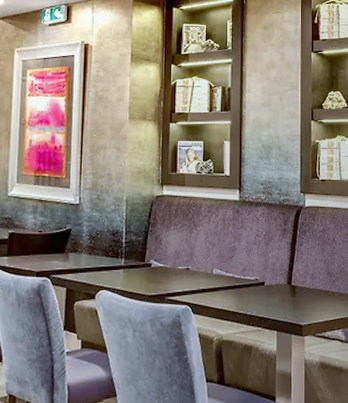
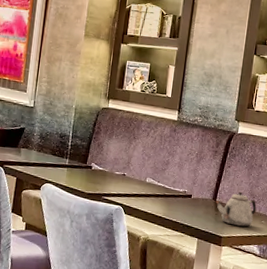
teapot: none [291,272,335,311] -> present [216,192,257,227]

